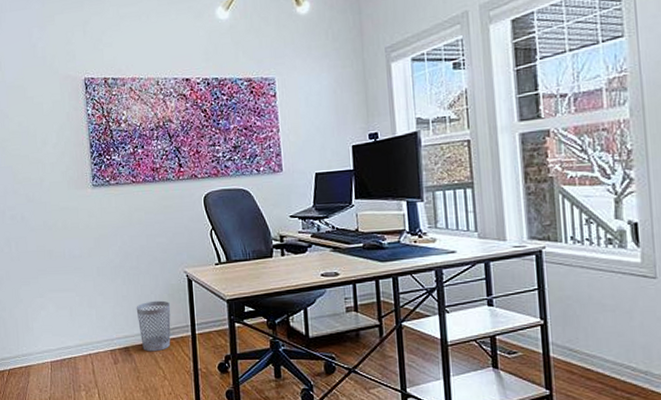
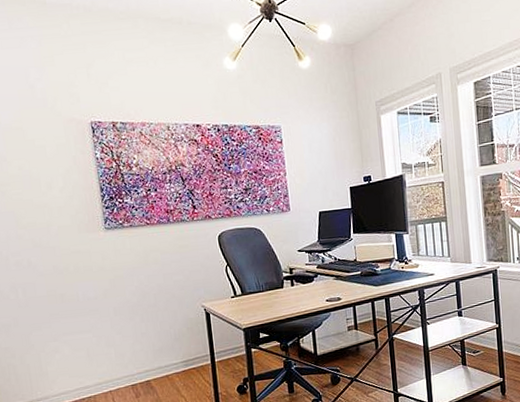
wastebasket: present [136,300,171,352] -> none [156,334,192,383]

